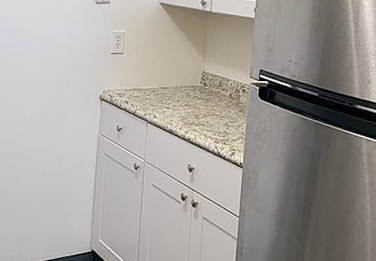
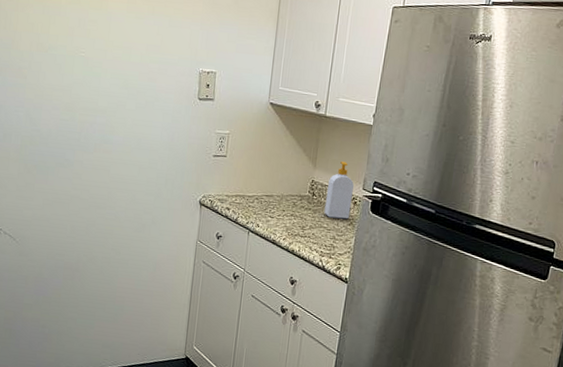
soap bottle: none [216,53,241,107] -> present [324,161,354,219]

